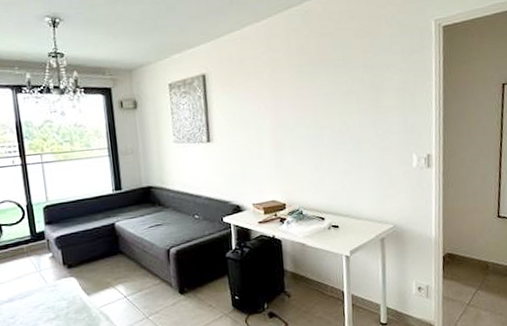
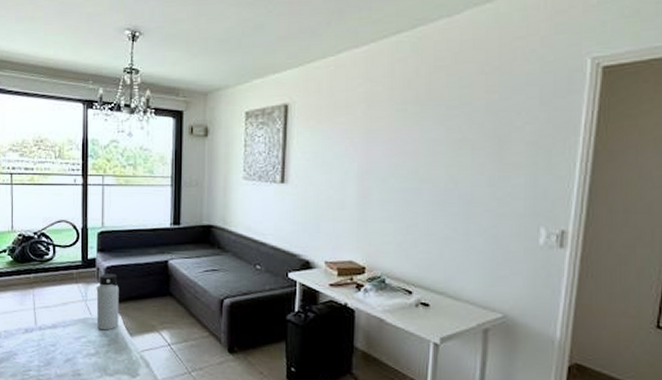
water bottle: none [50,242,75,296] -> present [97,274,119,331]

